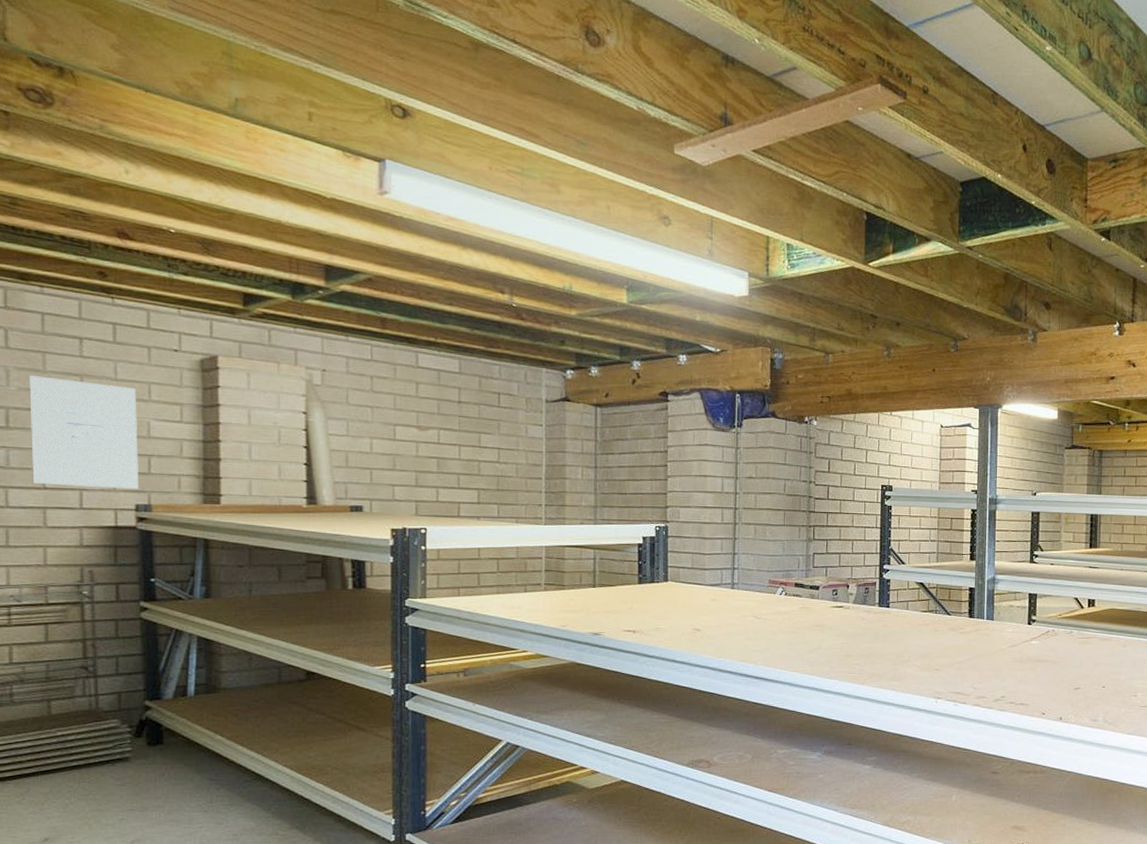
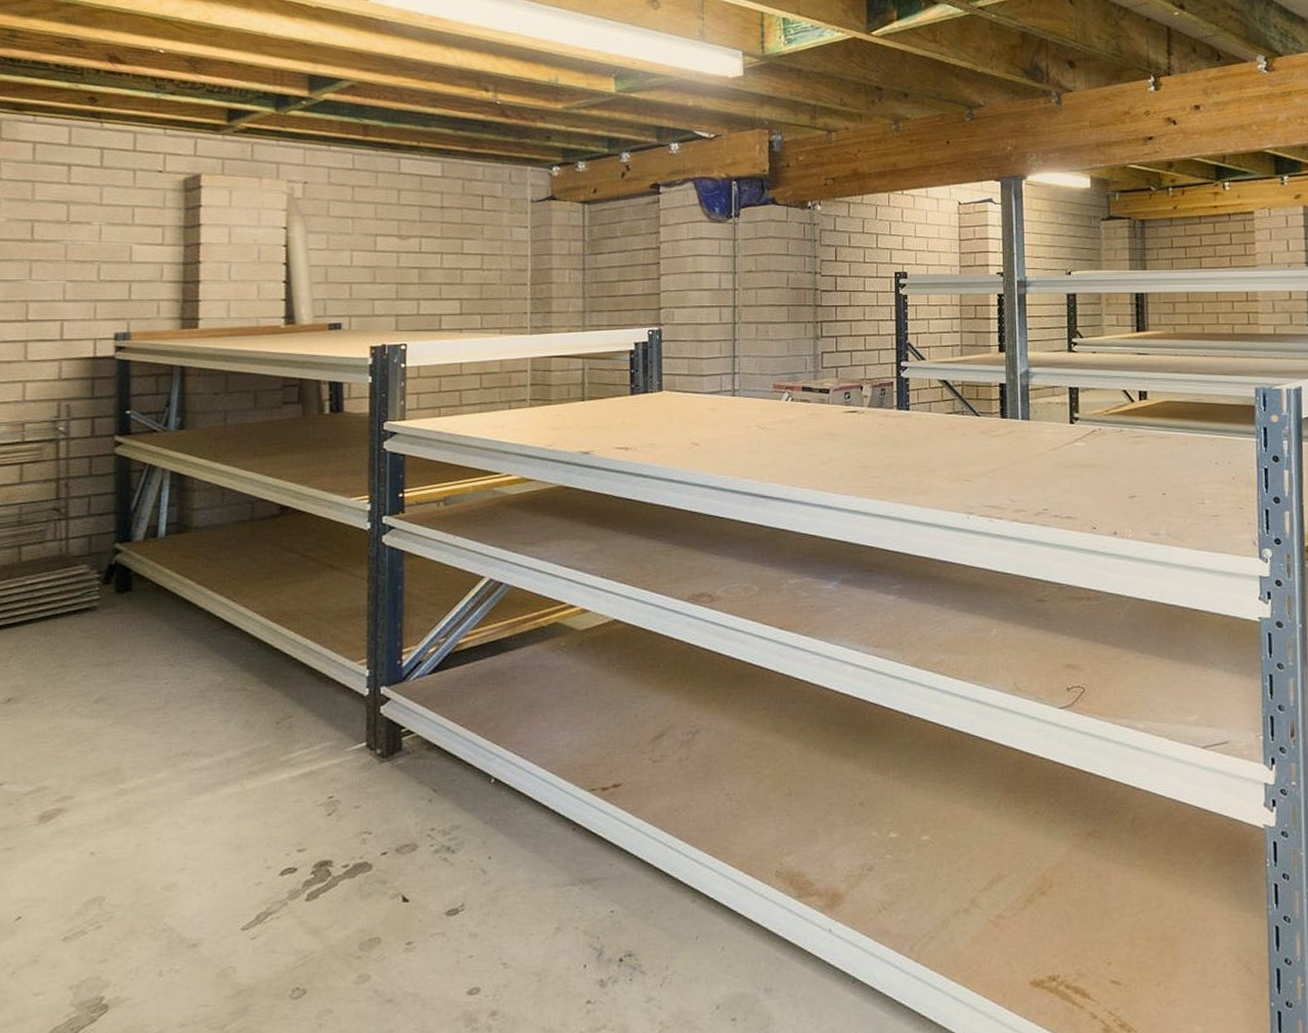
wall art: present [29,376,138,490] -> none [16,206,120,318]

